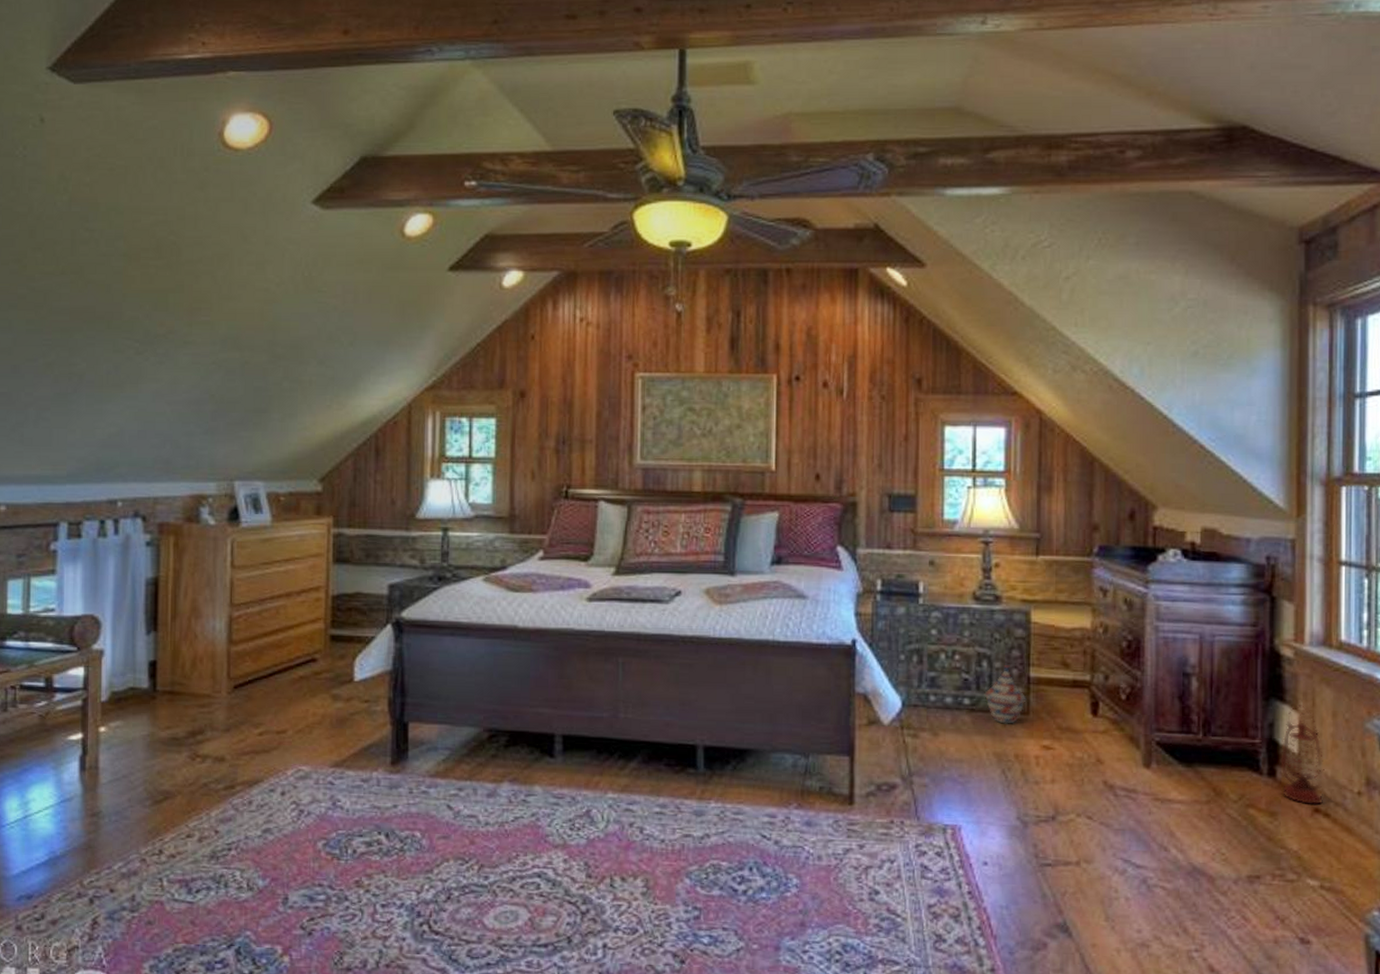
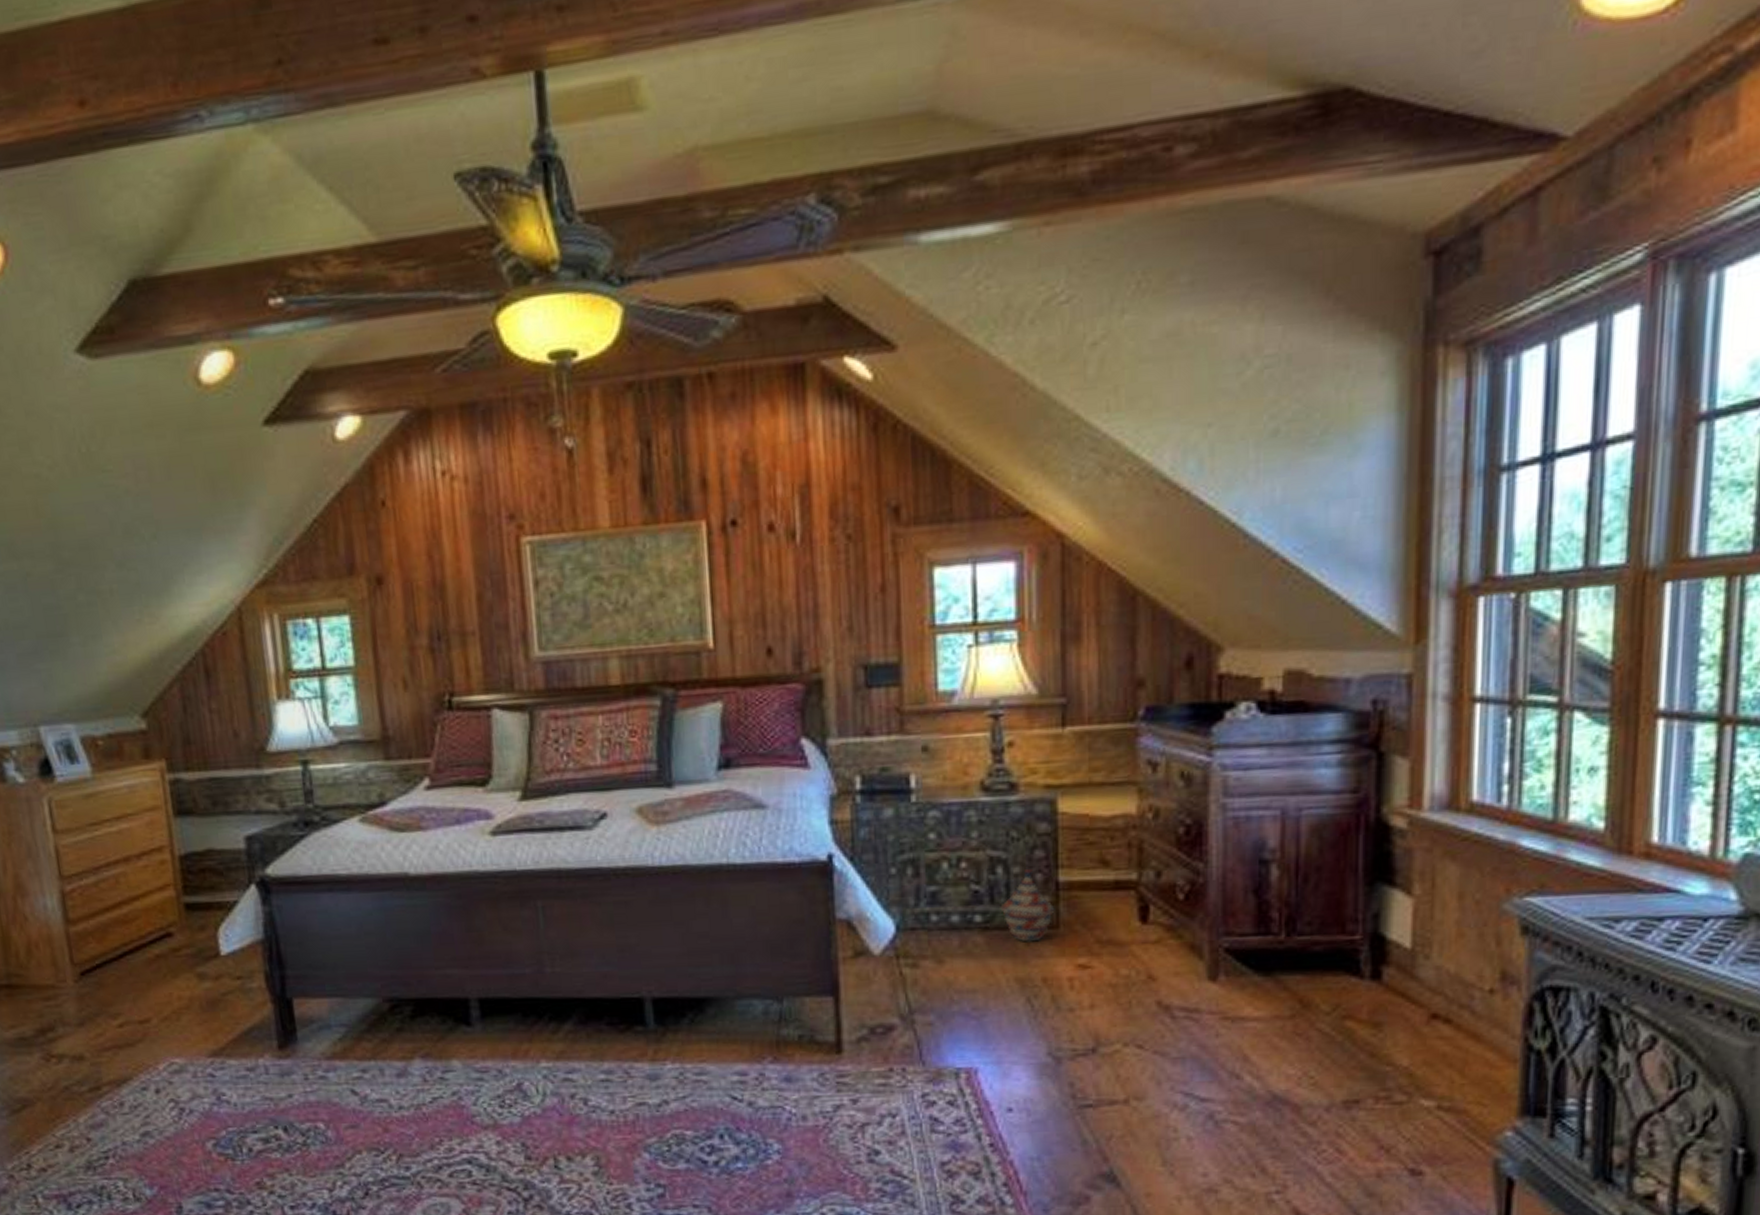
lantern: present [1280,705,1324,806] -> none [1387,887,1446,1011]

